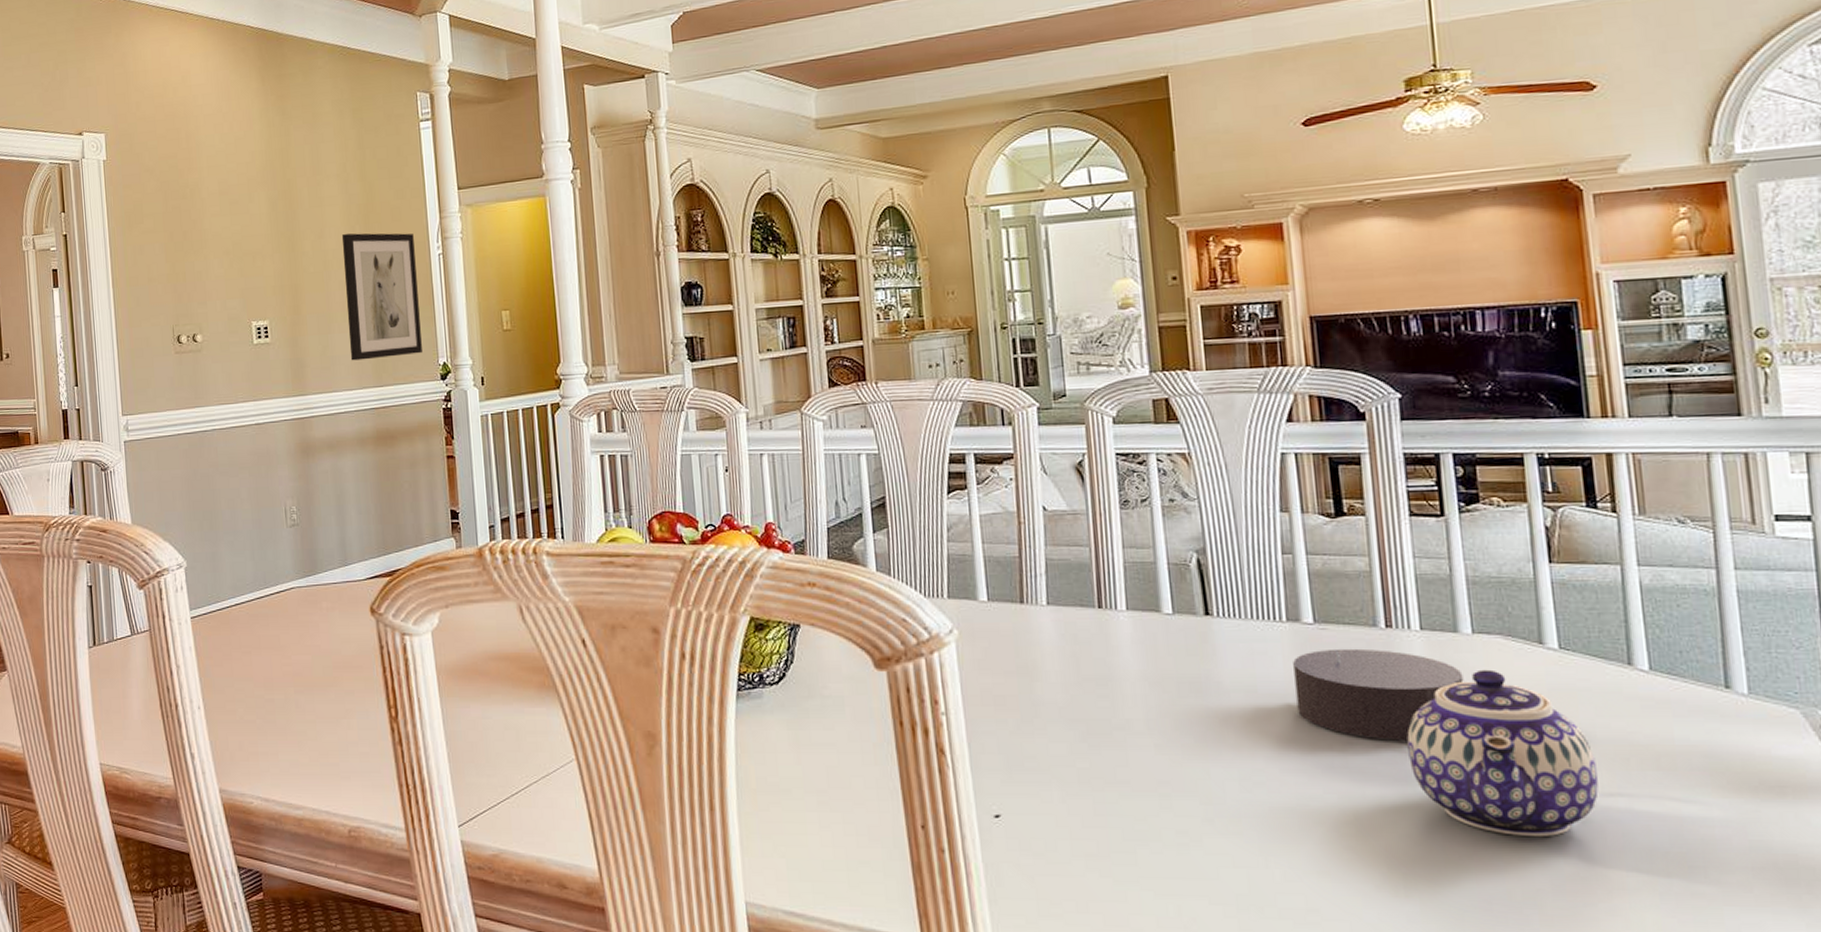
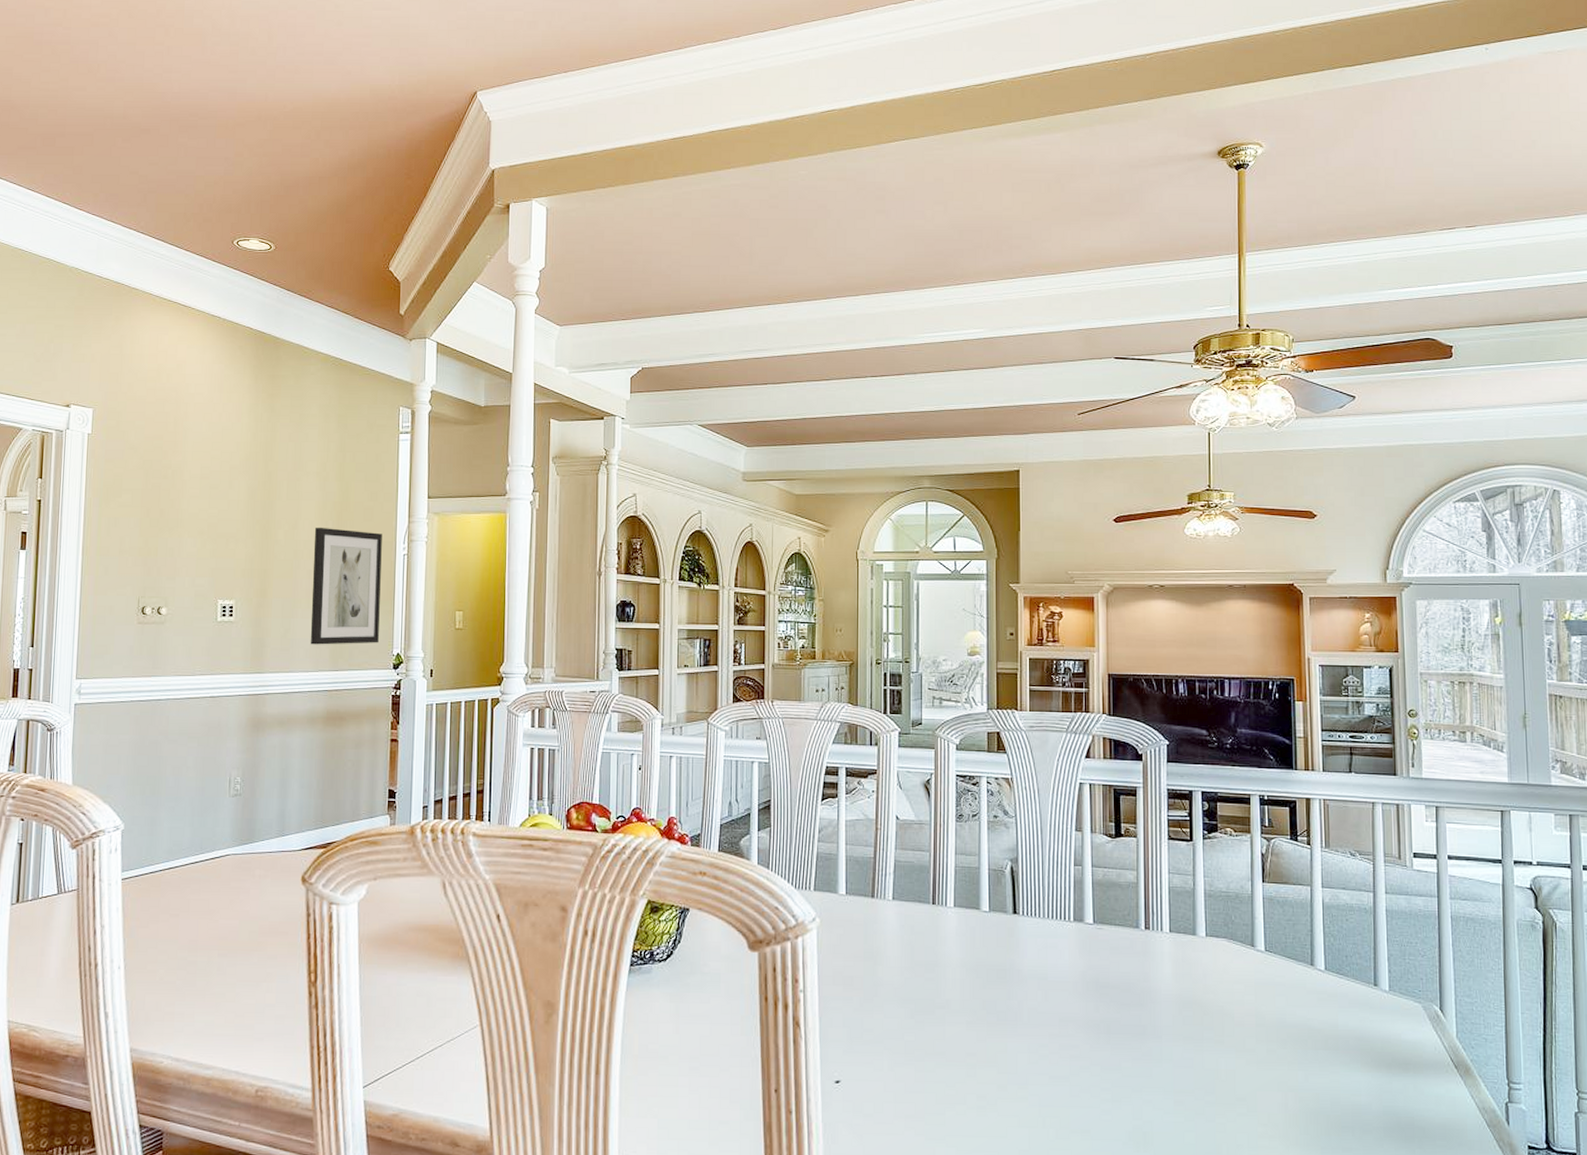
candle: present [1293,648,1464,741] -> none [1076,945,1197,1022]
teapot: present [1407,669,1599,836] -> none [1154,966,1286,1102]

